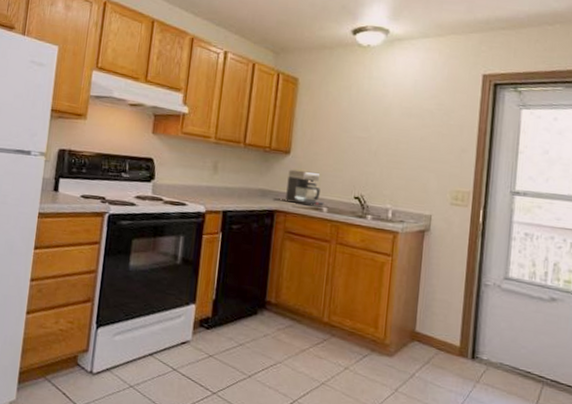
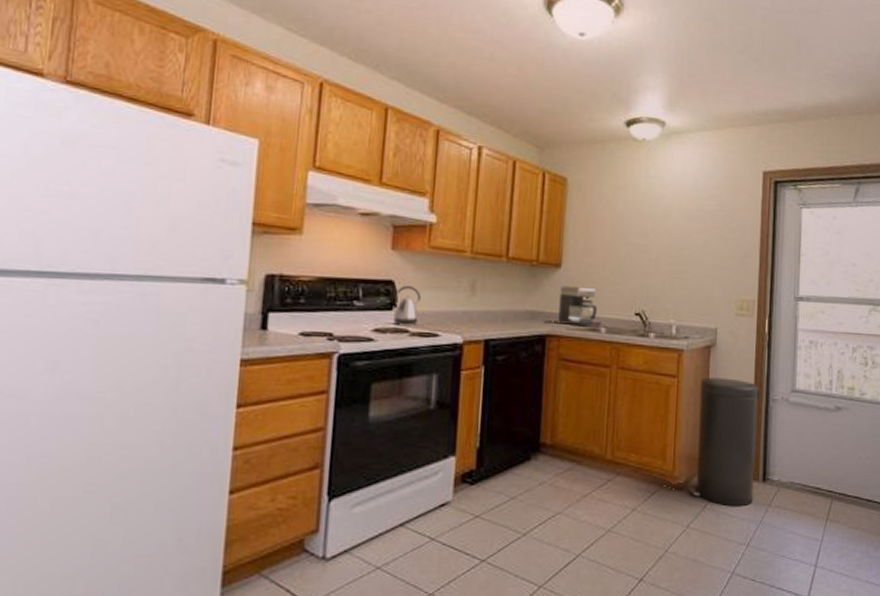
kettle: none [151,163,173,196] -> present [393,286,421,326]
pedal bin: none [398,258,472,380] -> present [688,377,760,507]

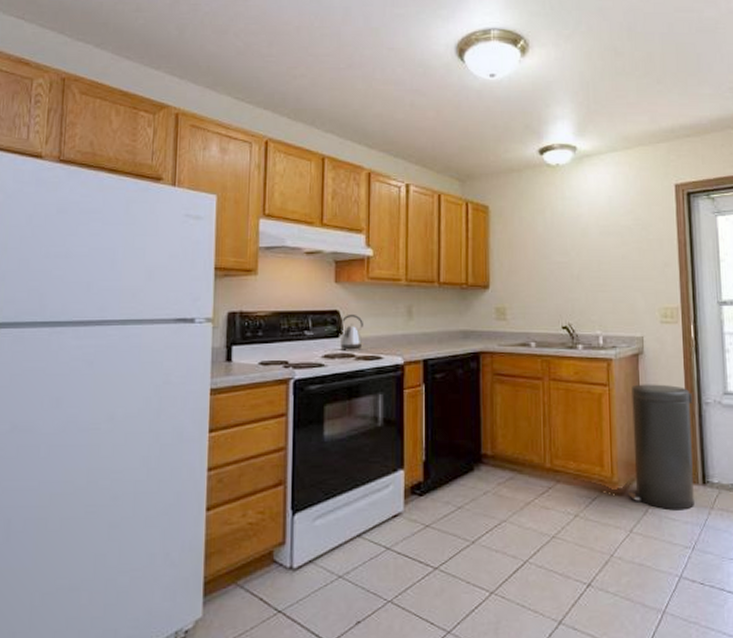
coffee maker: present [558,285,602,327] -> none [490,305,531,343]

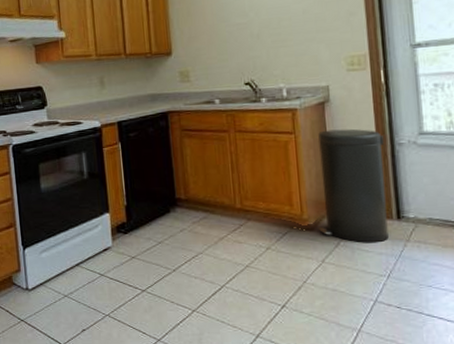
kettle: present [339,315,364,350] -> none [44,89,66,119]

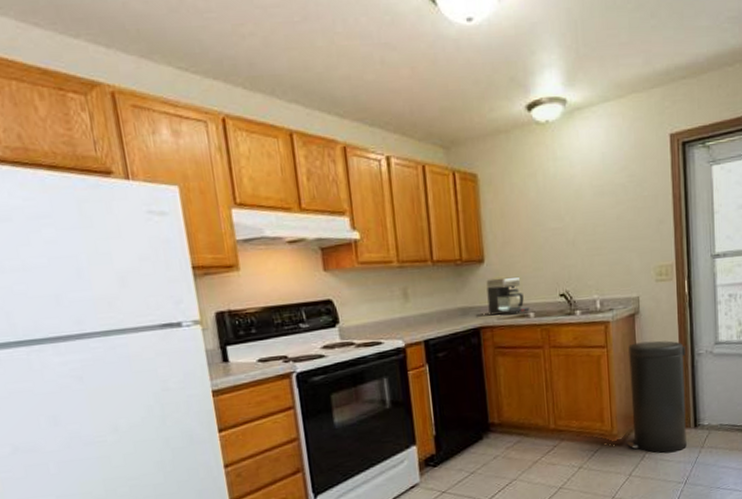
coffee maker: none [174,67,215,101] -> present [486,276,530,315]

